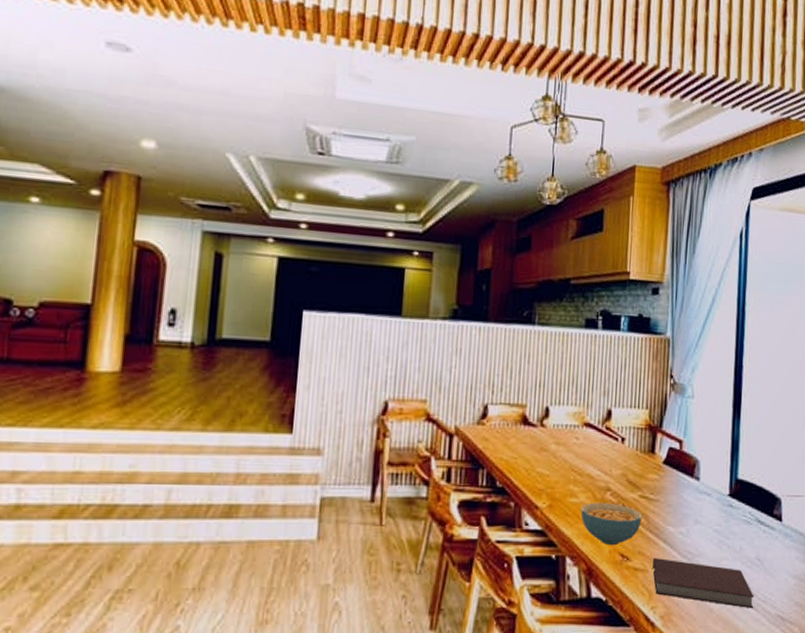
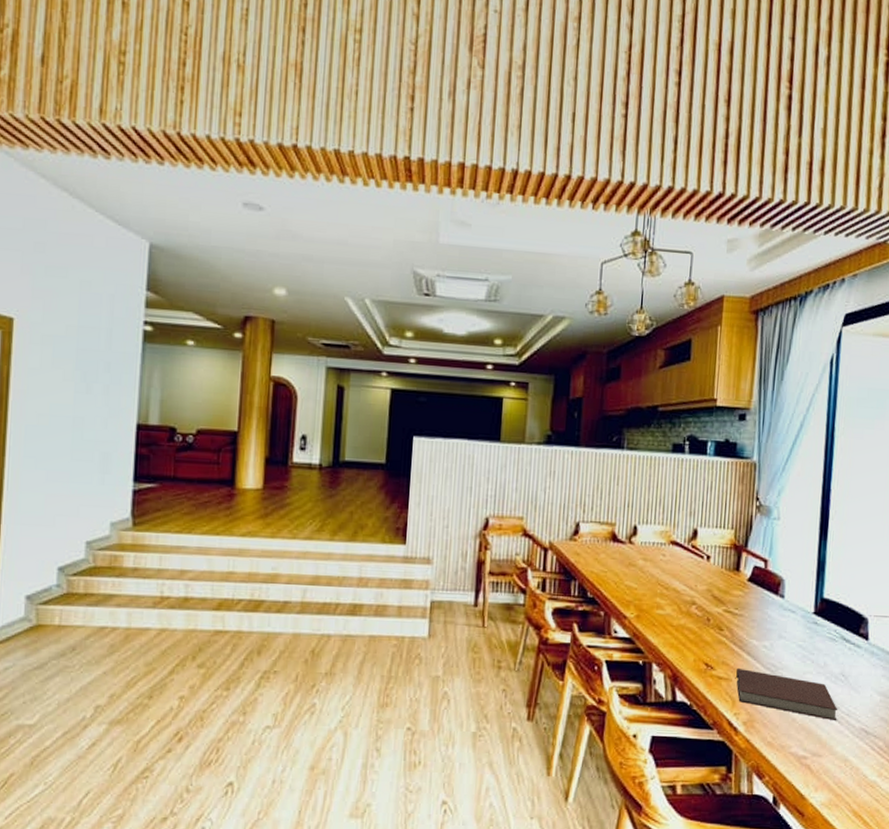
cereal bowl: present [580,502,642,546] -> none [667,614,726,655]

